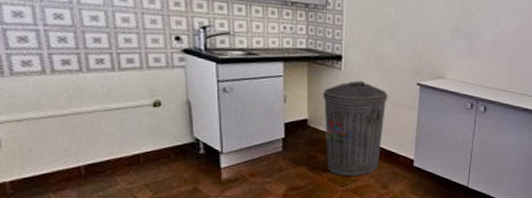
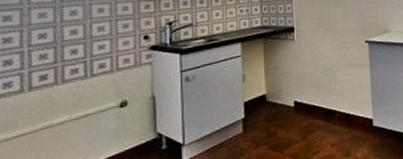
trash can: present [323,81,388,177] -> none [279,48,340,150]

